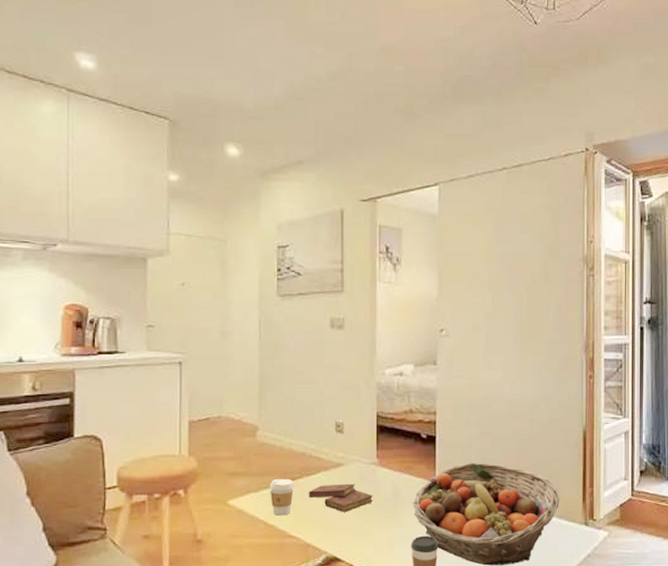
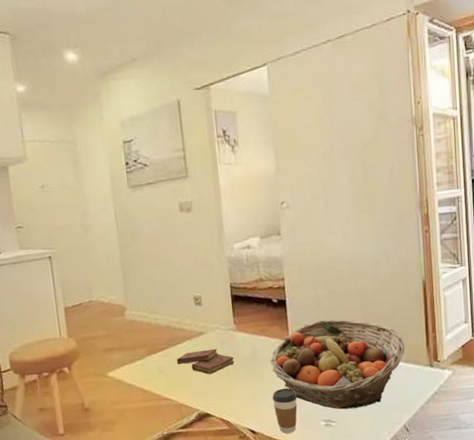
coffee cup: present [270,478,294,516] -> none [142,349,164,382]

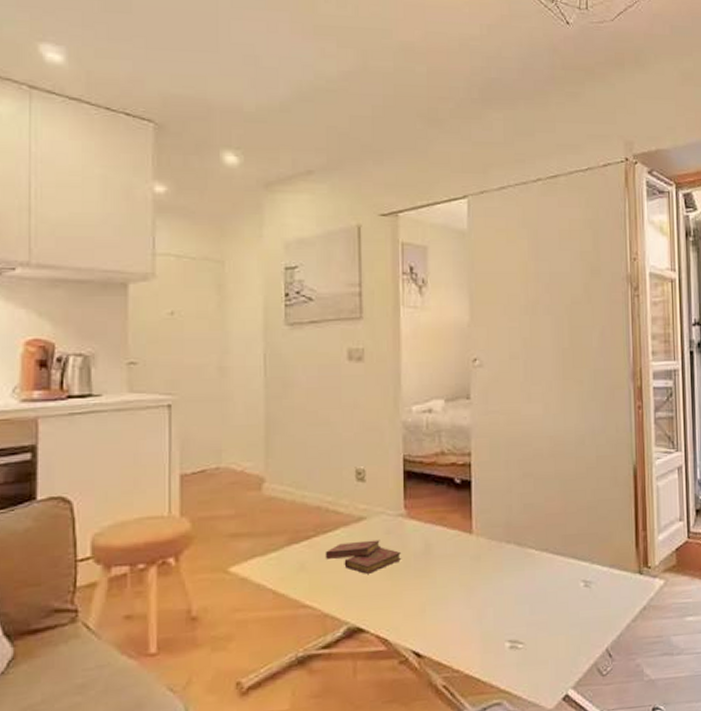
fruit basket: present [270,319,405,410] -> none [446,508,610,627]
coffee cup: present [272,388,298,434] -> none [446,595,478,658]

